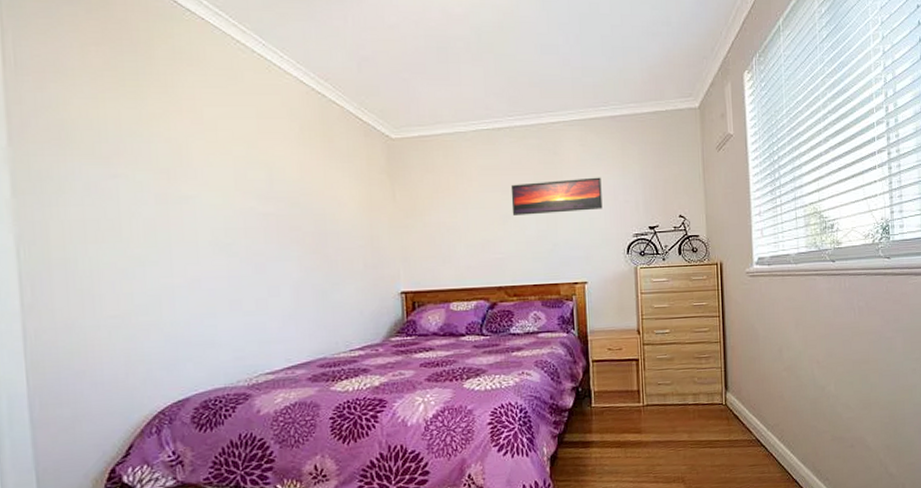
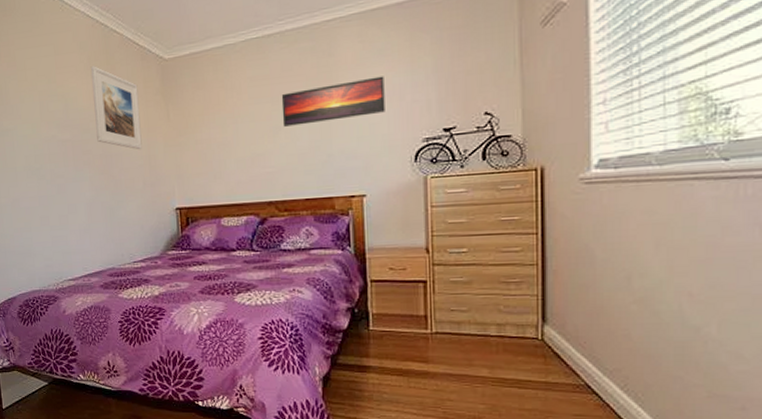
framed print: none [303,136,364,230] -> present [90,66,142,150]

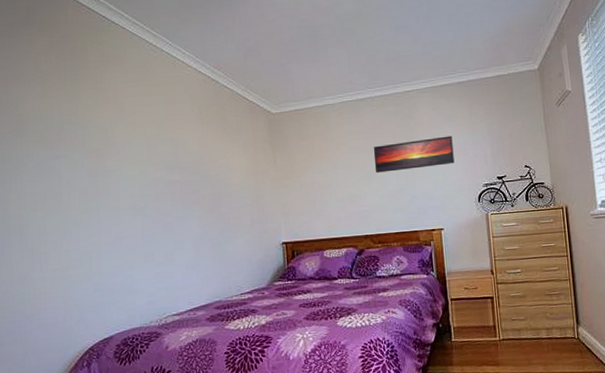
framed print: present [90,66,142,150] -> none [201,115,251,191]

